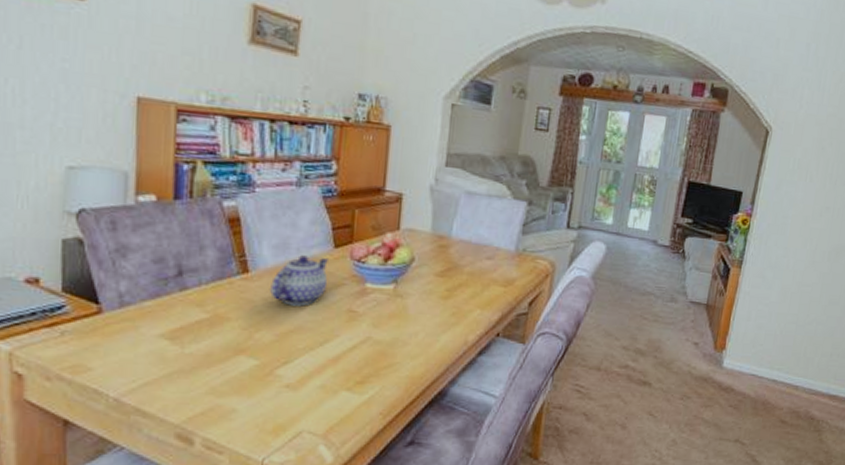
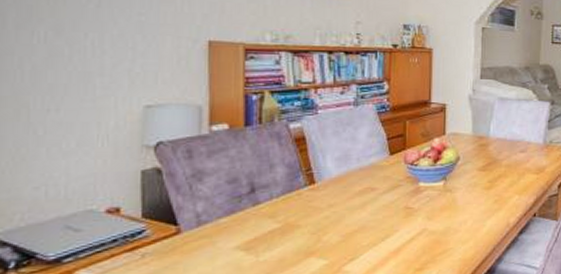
teapot: present [270,255,328,306] -> none [335,164,385,209]

